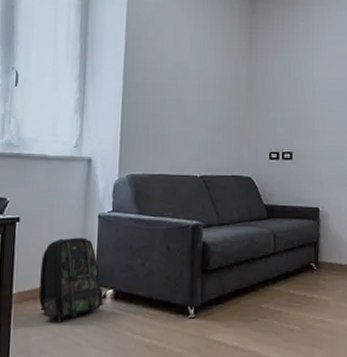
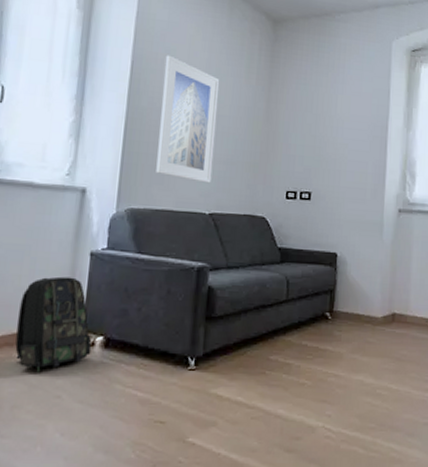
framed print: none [151,34,204,149] -> present [156,55,219,184]

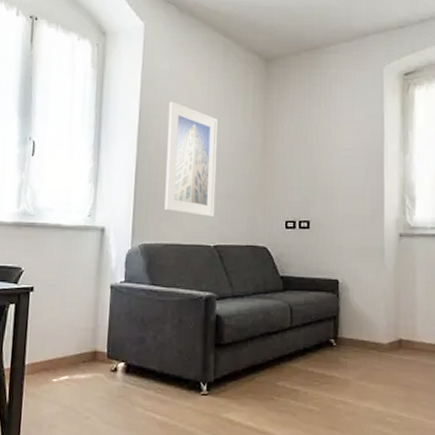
backpack: present [15,276,92,373] -> none [51,308,115,396]

